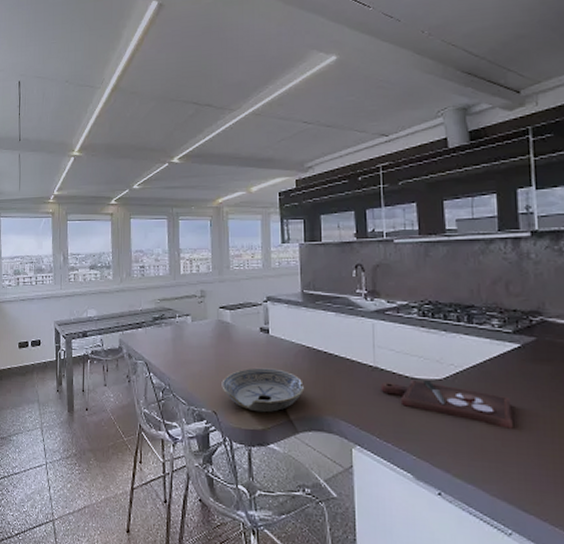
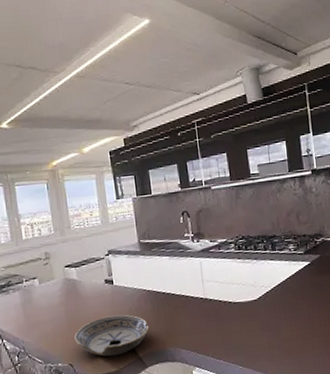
cutting board: present [380,379,513,429] -> none [210,302,309,330]

